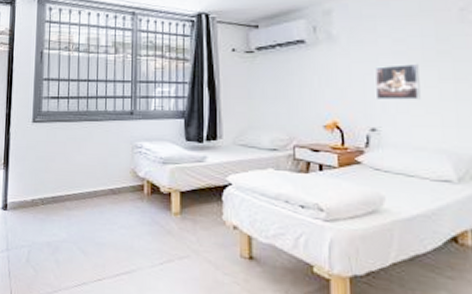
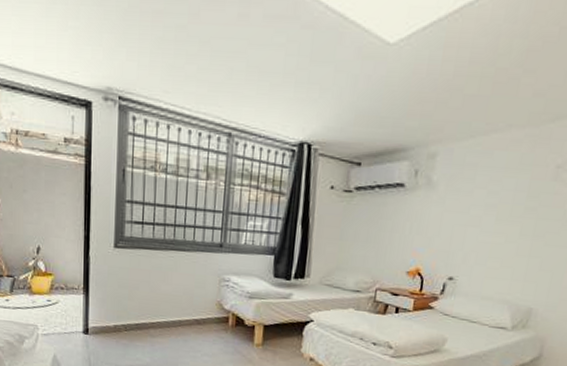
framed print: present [374,63,421,100] -> none [459,217,505,253]

